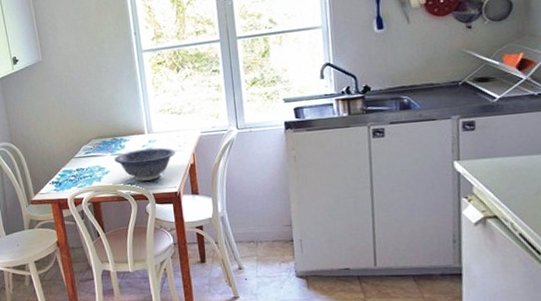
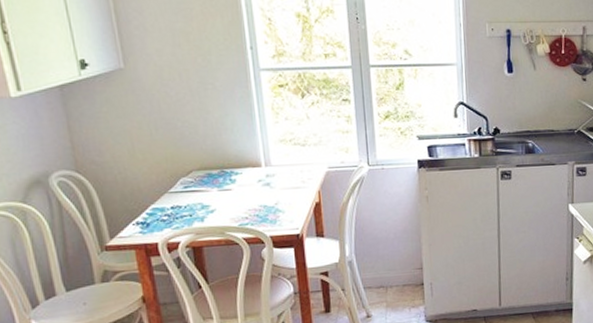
decorative bowl: present [114,147,175,181] -> none [221,183,298,222]

